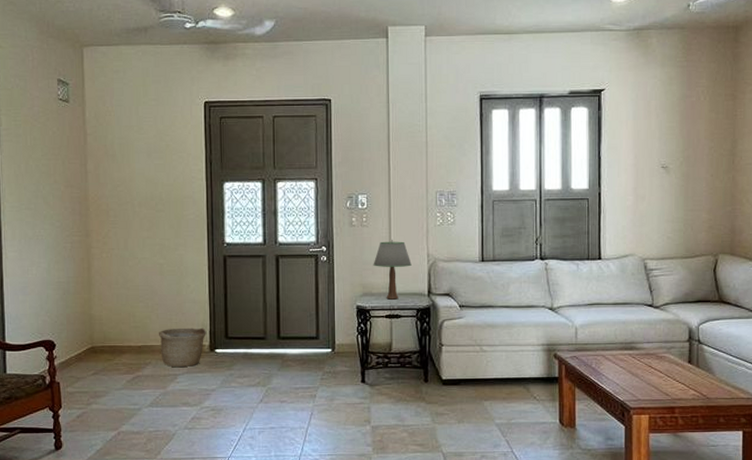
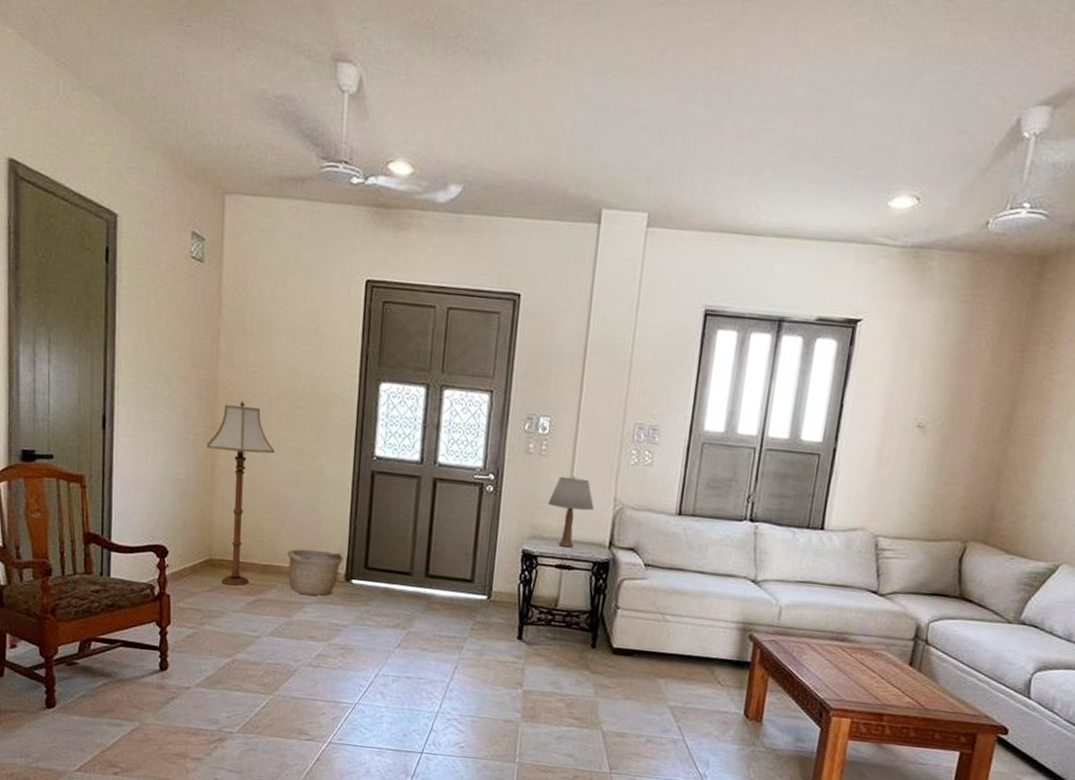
floor lamp: none [82,211,140,367] -> present [206,401,275,586]

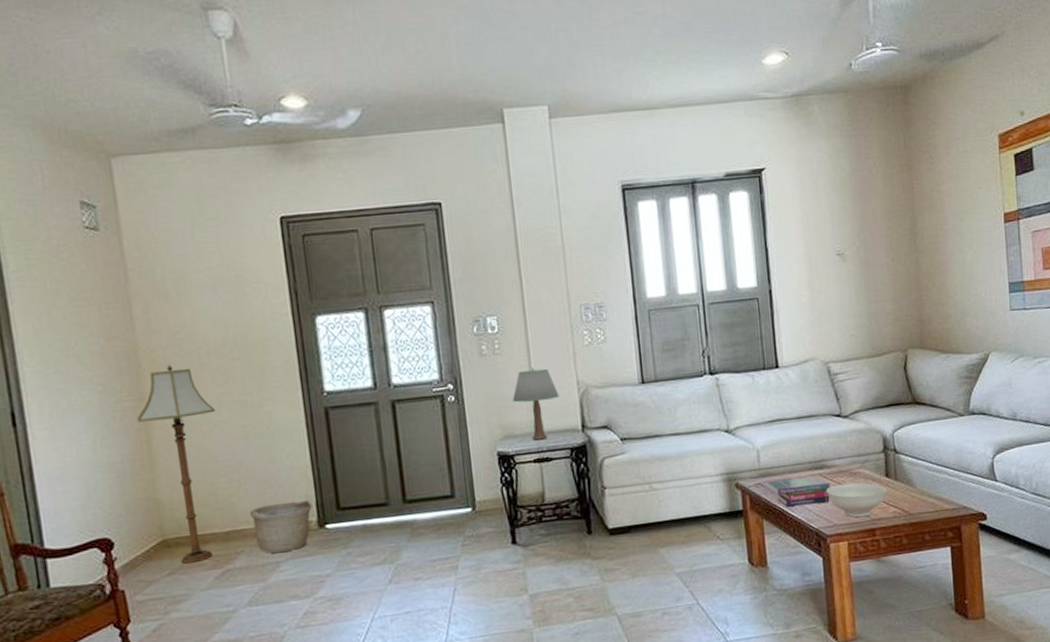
books: none [781,640,848,677] -> present [766,476,830,507]
decorative bowl: none [841,660,908,700] -> present [826,482,887,518]

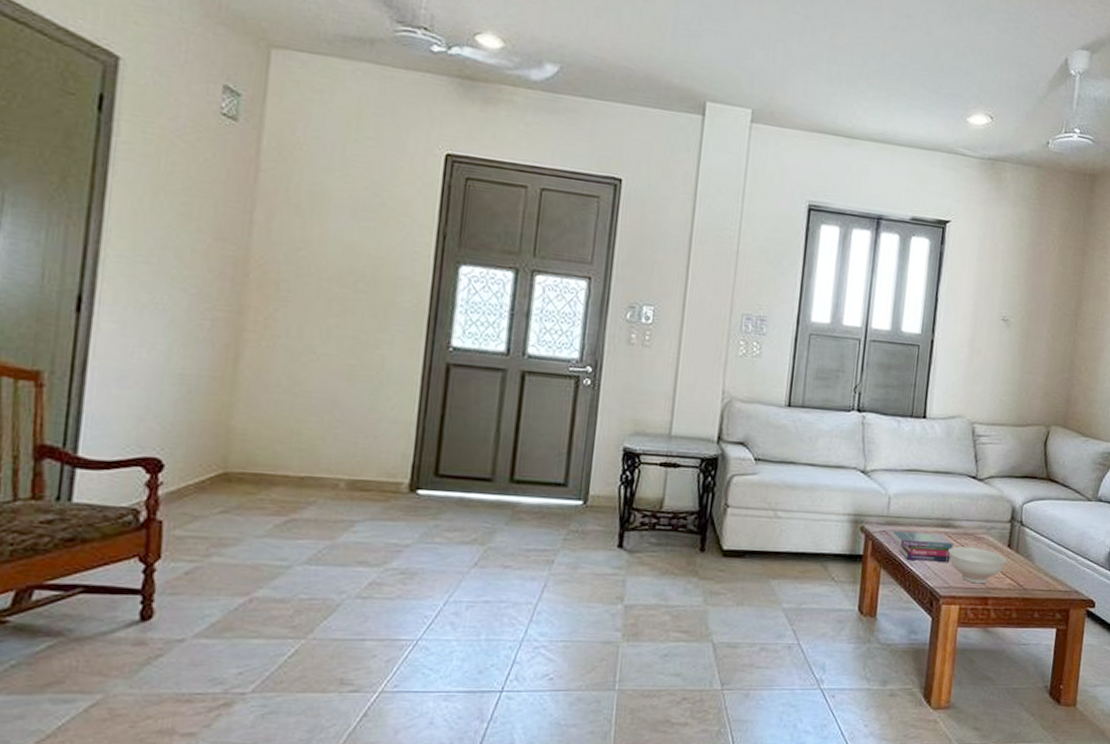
floor lamp: present [137,365,215,564] -> none [228,282,322,505]
basket: present [249,499,312,553] -> none [333,456,408,512]
table lamp: present [512,367,559,441] -> none [651,366,701,444]

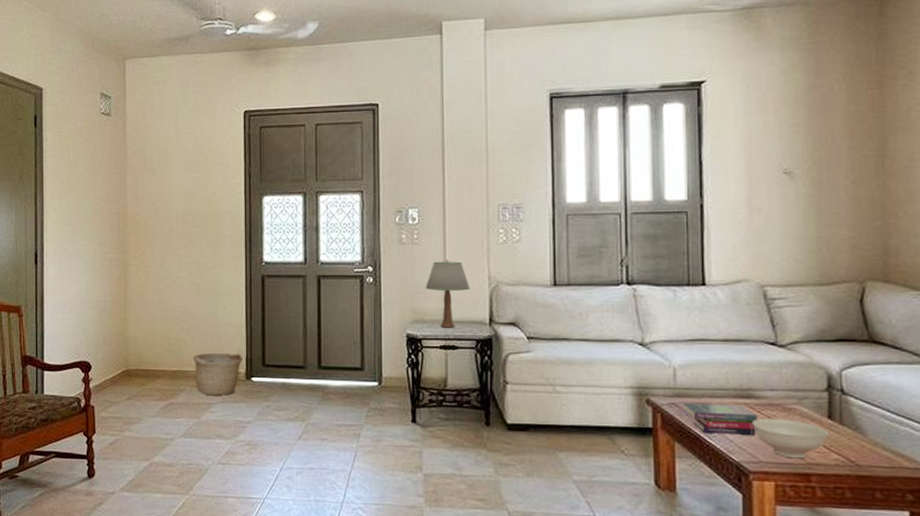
basket: none [333,456,408,512] -> present [193,352,243,396]
table lamp: none [651,366,701,444] -> present [425,258,470,328]

